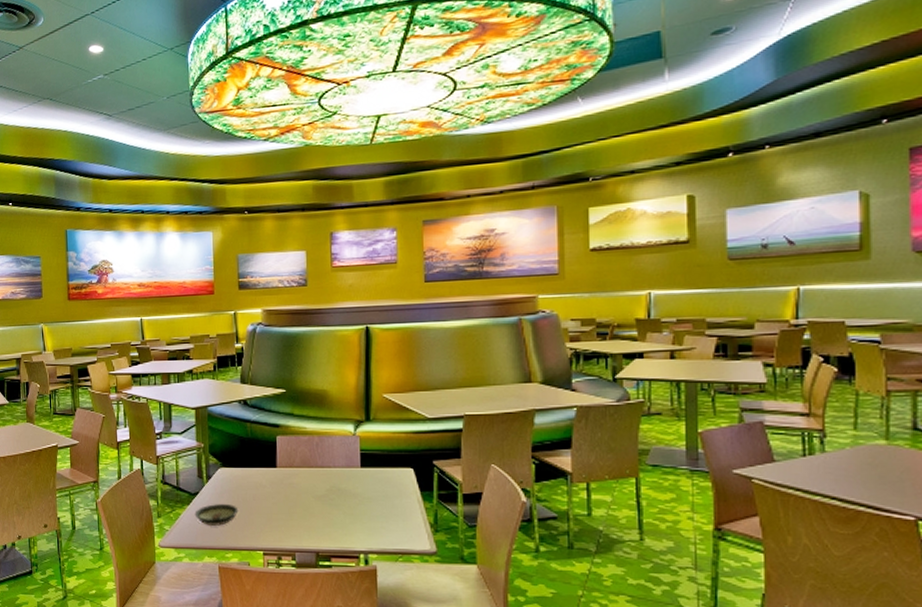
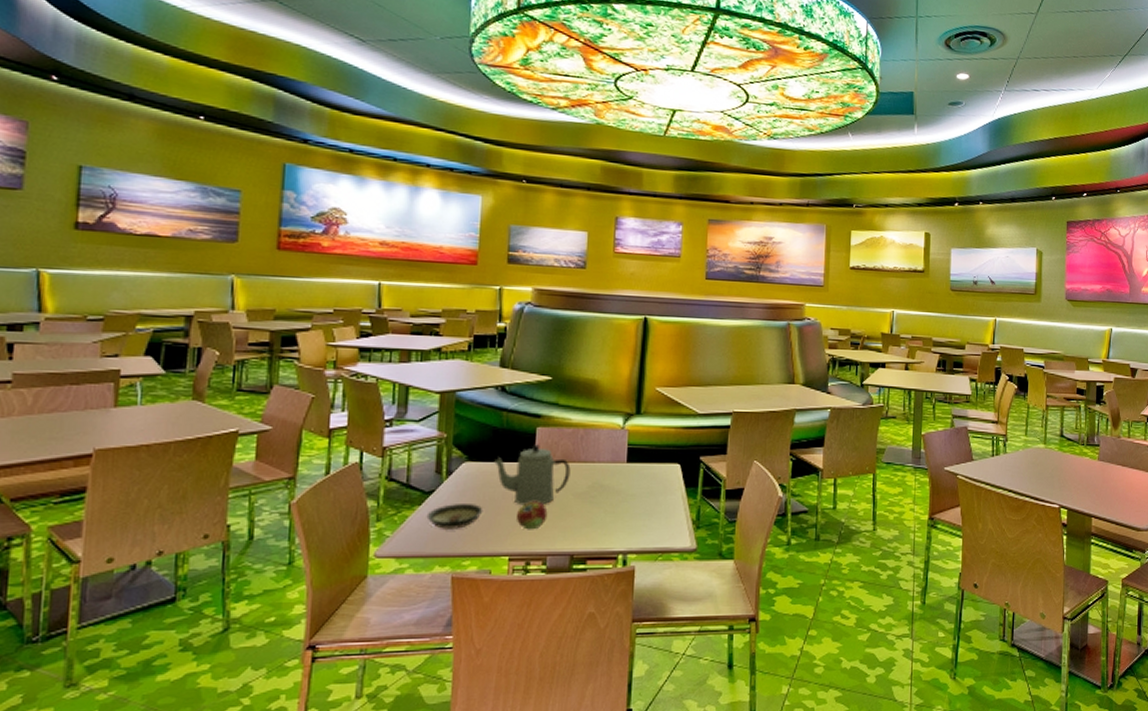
teapot: none [244,451,310,506] -> present [494,444,571,506]
fruit: none [267,502,293,529] -> present [517,501,548,530]

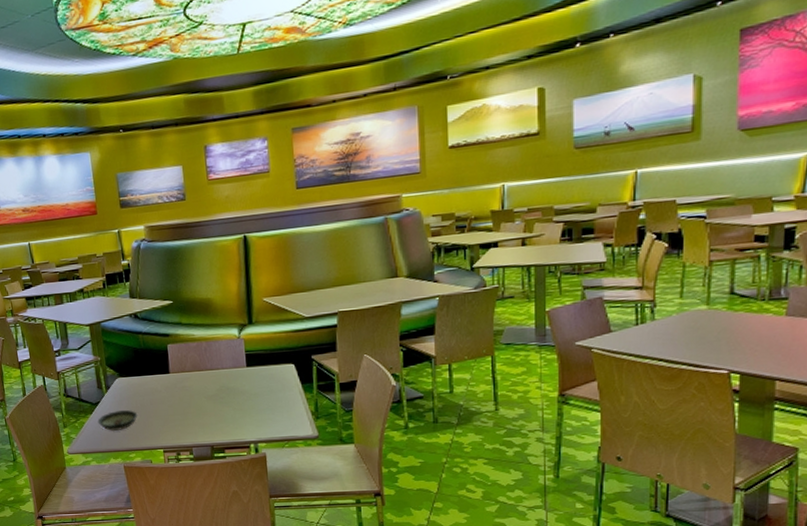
teapot: present [494,444,571,506] -> none [139,358,201,409]
fruit: present [517,501,548,530] -> none [164,404,188,428]

